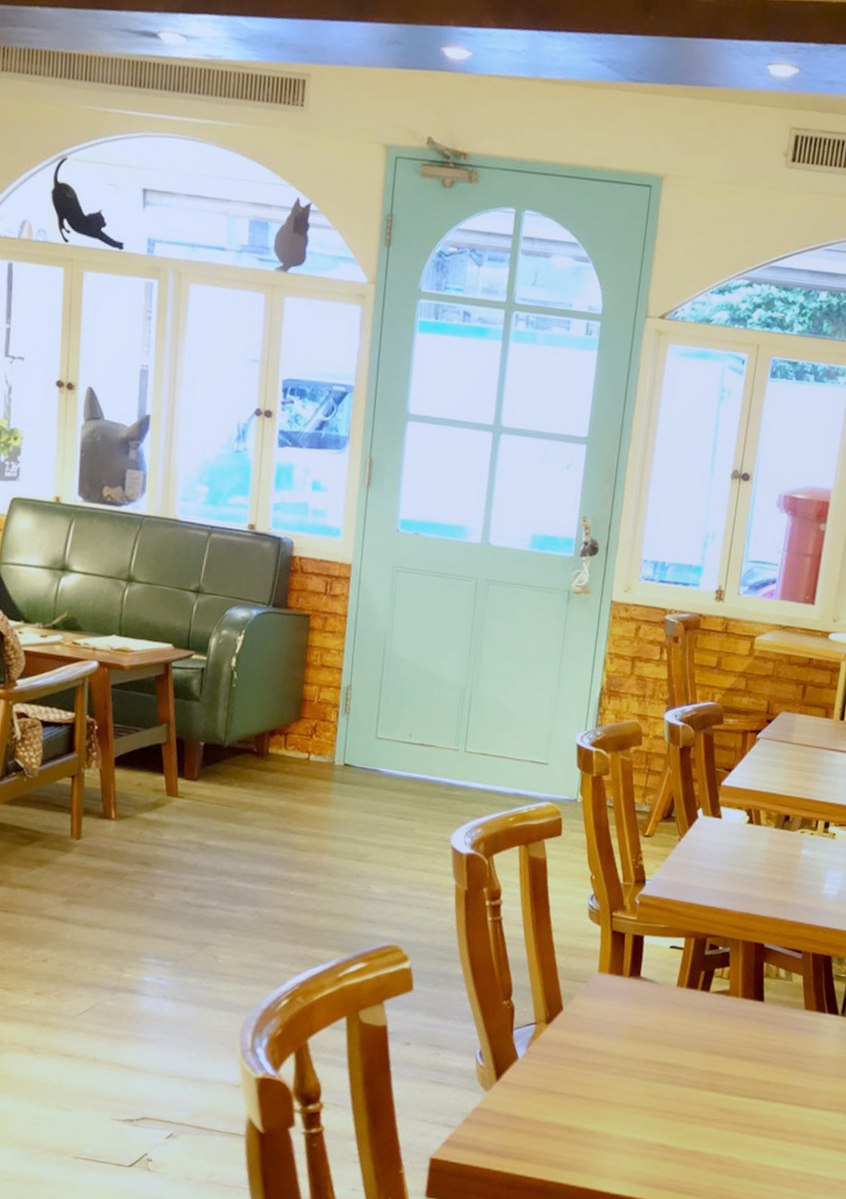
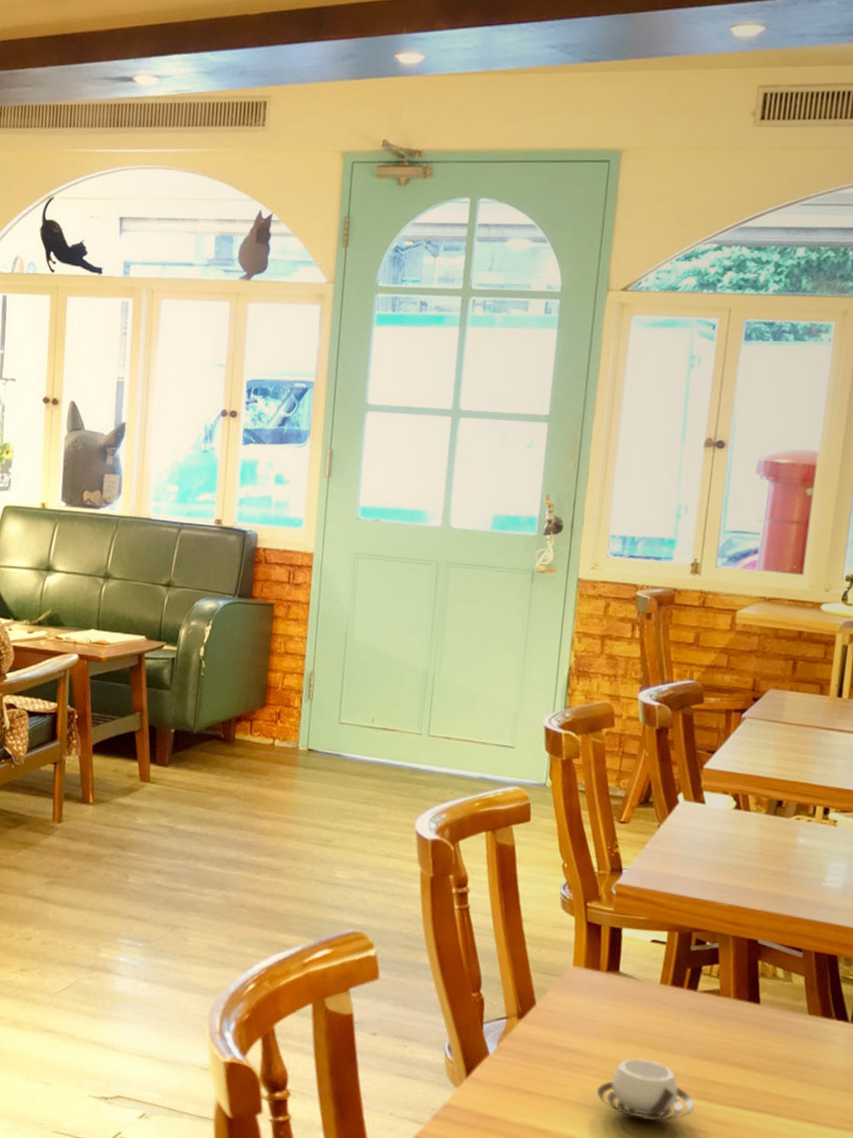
cup: none [617,1056,704,1113] -> present [597,1058,694,1121]

